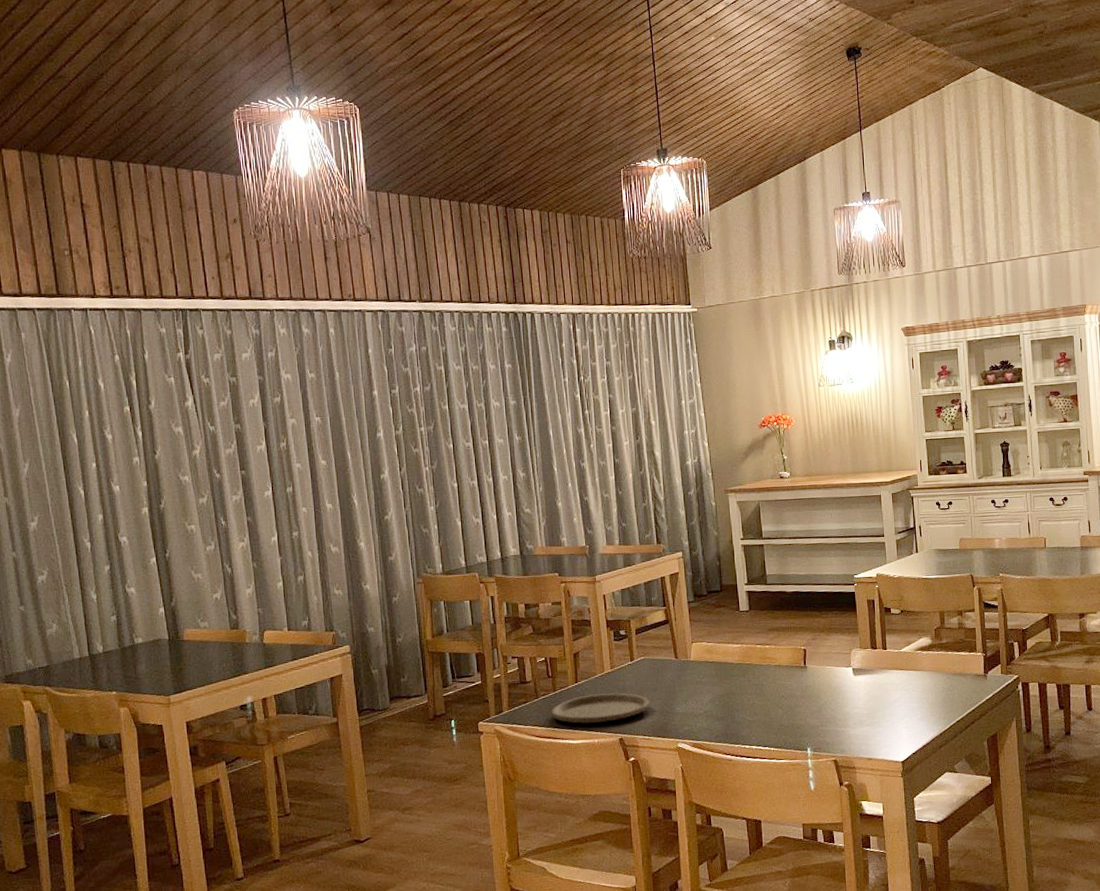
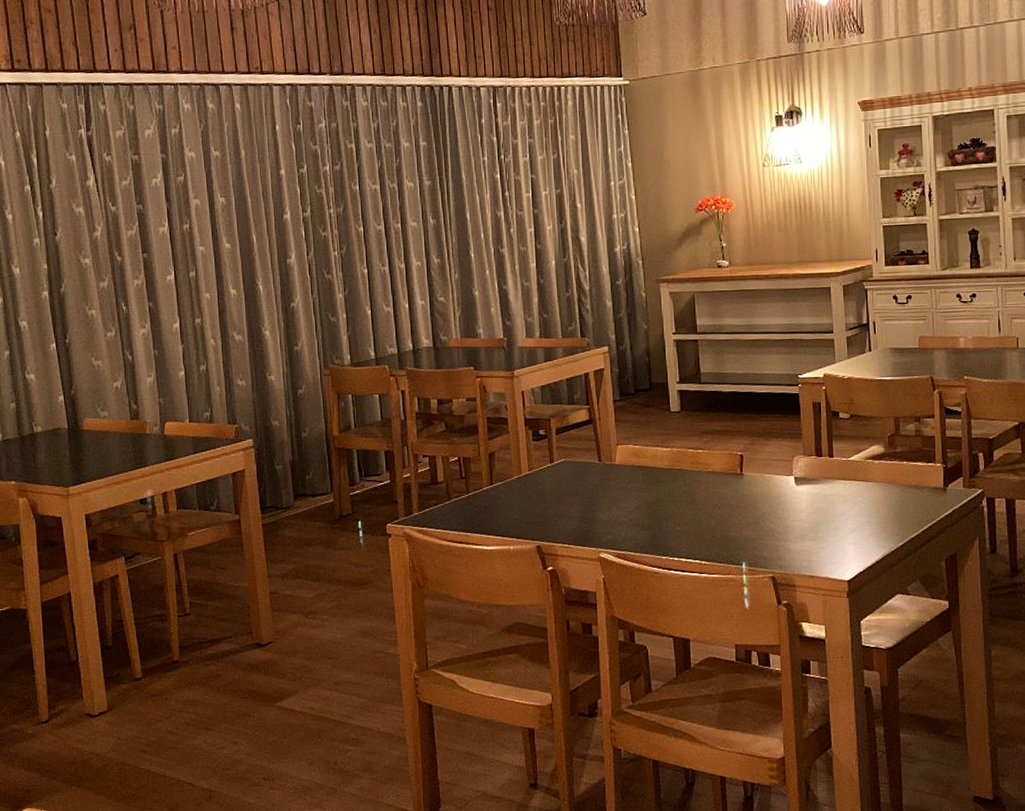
plate: present [551,693,650,724] -> none [464,497,571,529]

